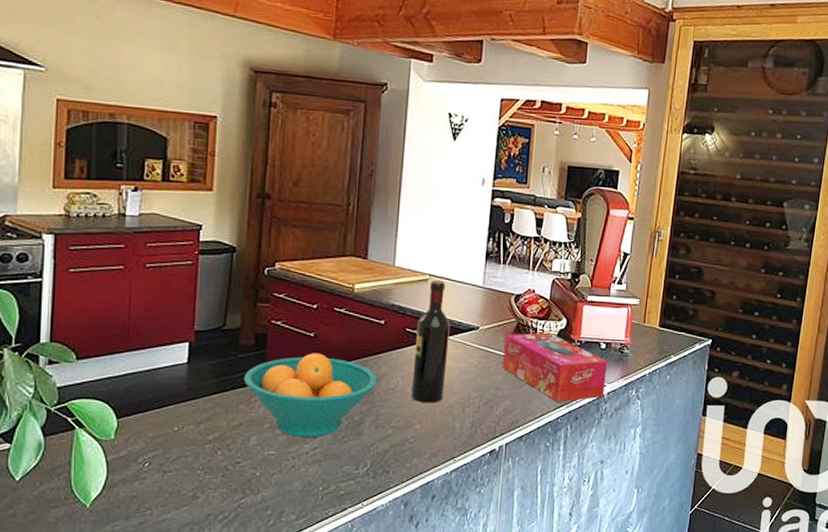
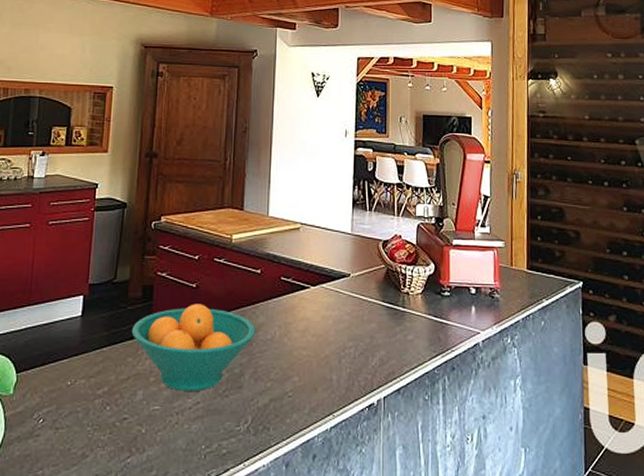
wine bottle: present [411,280,450,403] -> none [289,229,322,354]
tissue box: present [502,332,607,402] -> none [375,278,479,352]

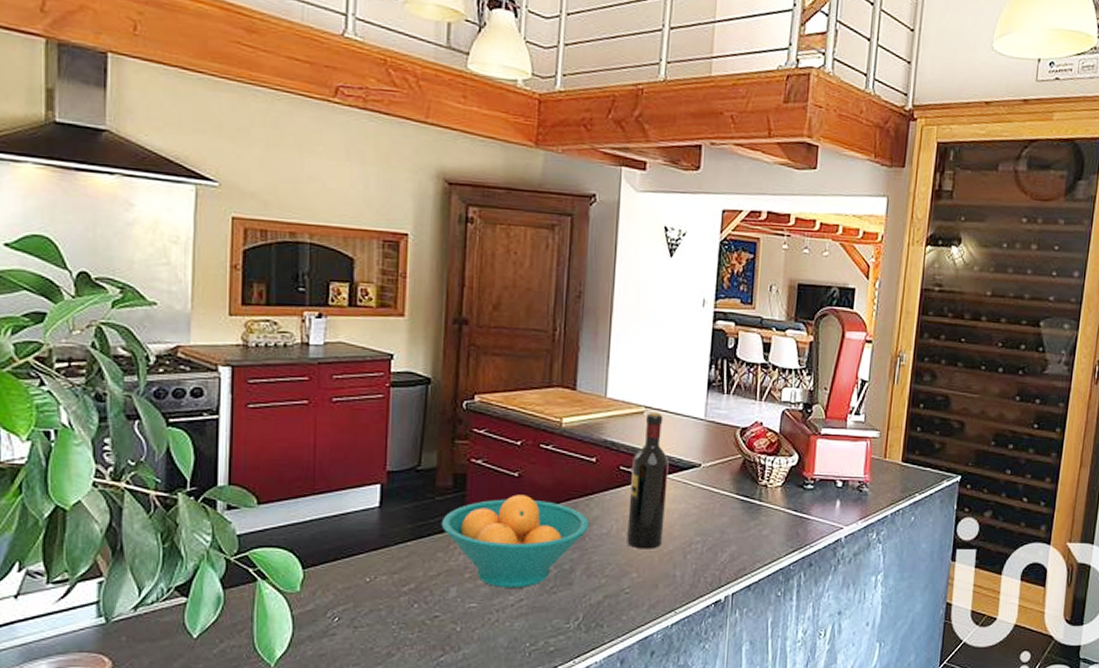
wine bottle: none [289,229,322,354] -> present [627,413,669,549]

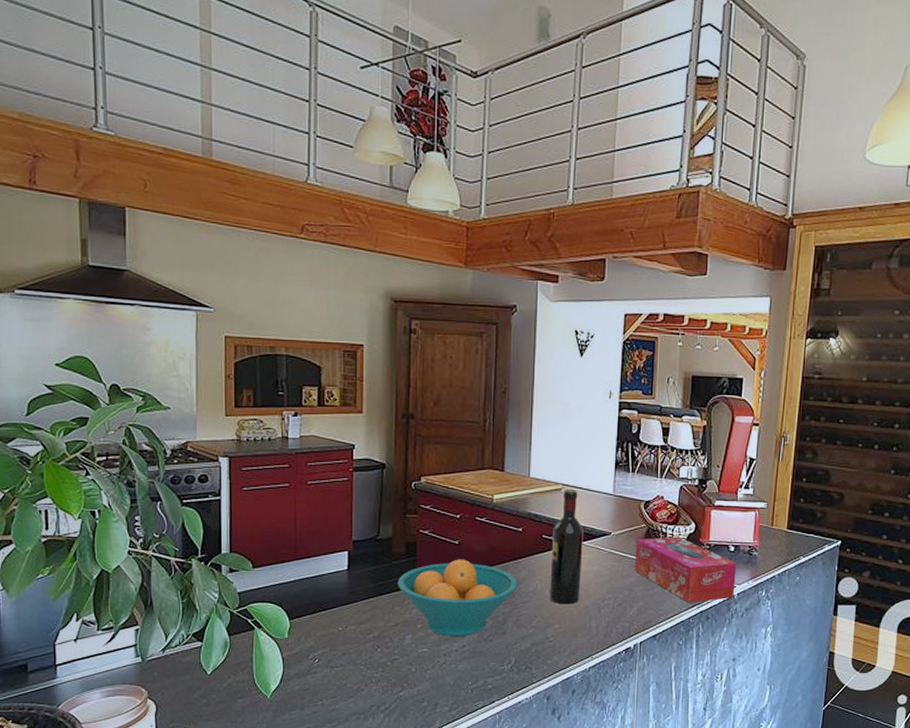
tissue box: none [727,469,844,547] -> present [634,536,737,603]

